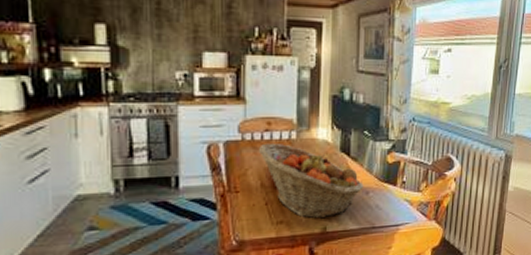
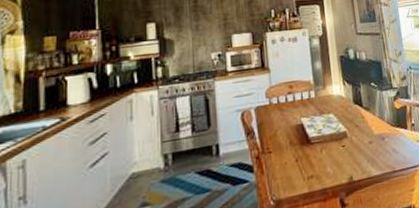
fruit basket: present [259,142,364,219] -> none [285,103,379,170]

